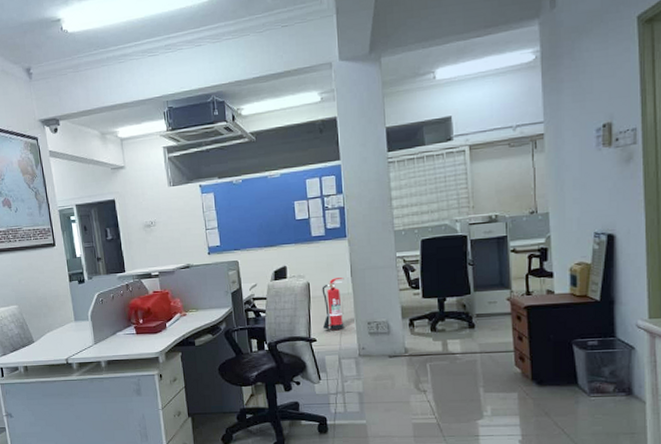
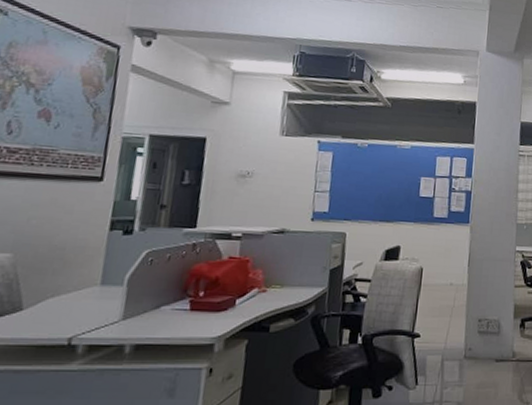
fire extinguisher: present [321,277,344,331] -> none [429,266,461,326]

